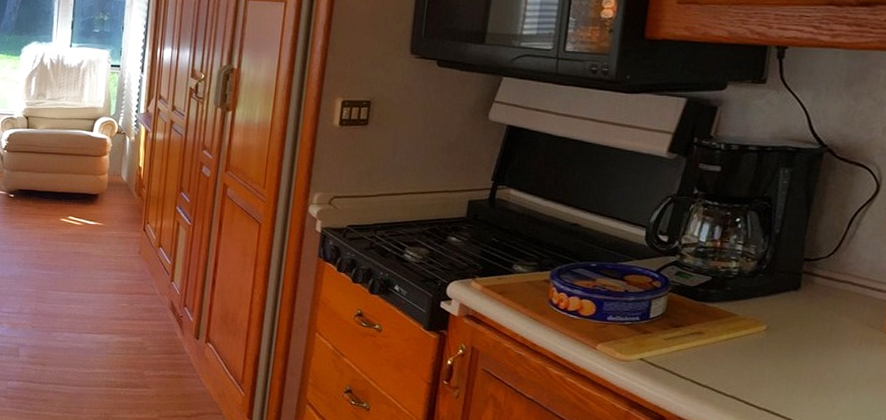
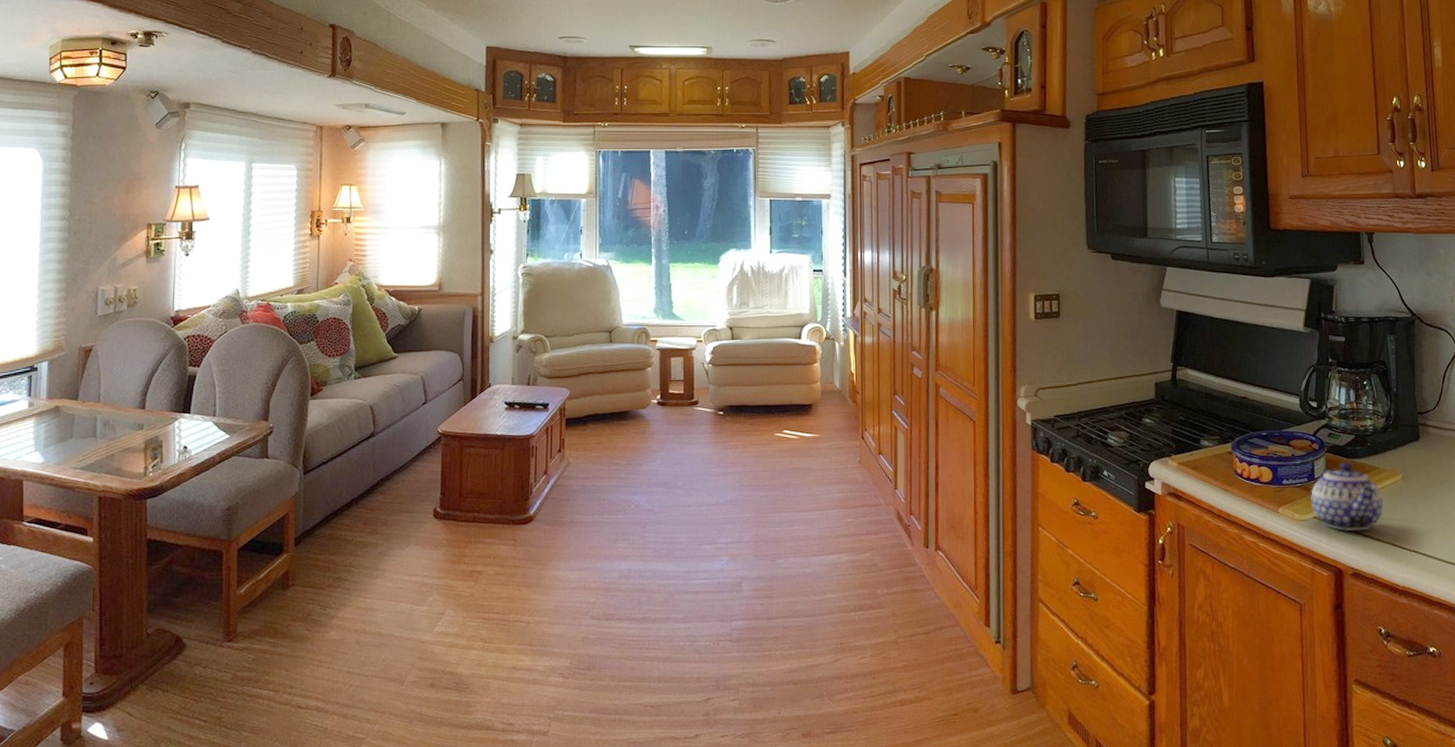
teapot: none [639,305,735,381] -> present [1311,462,1383,531]

